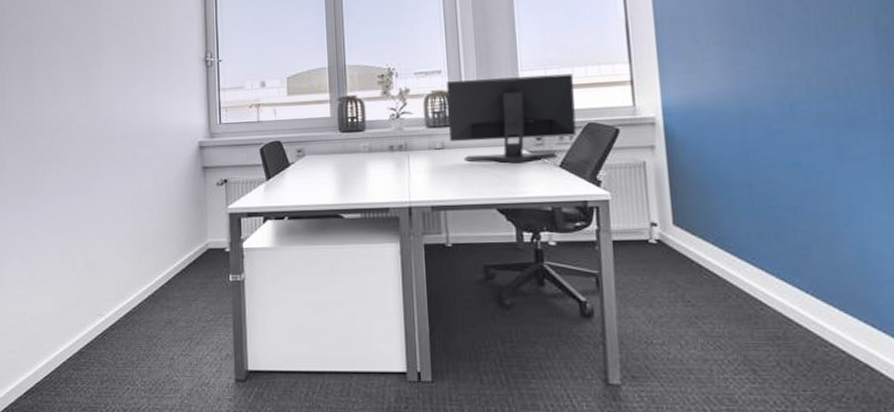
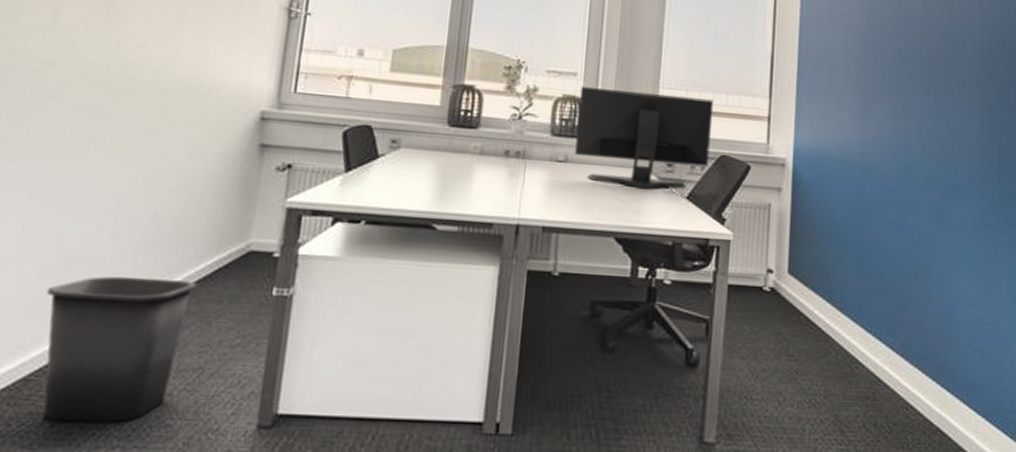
waste bin: none [83,274,177,381] -> present [43,276,197,424]

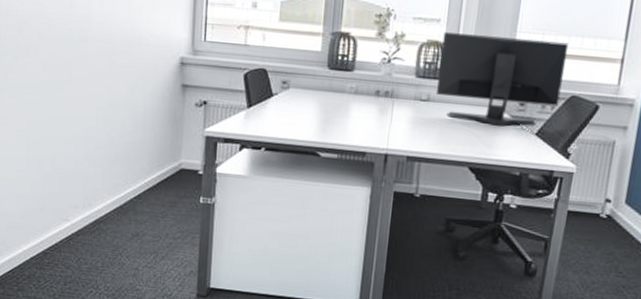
waste bin: present [43,276,197,424] -> none [49,183,147,286]

